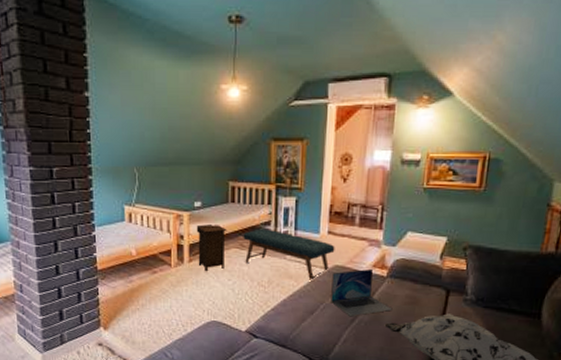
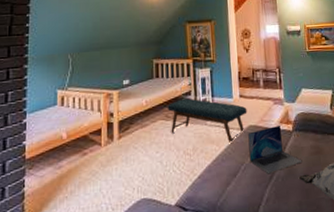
nightstand: present [196,224,227,272] -> none [125,99,153,147]

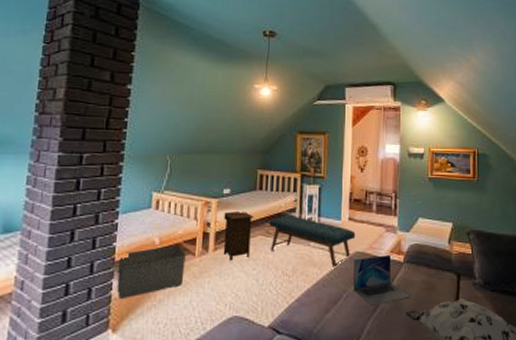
storage bin: none [29,137,93,196] -> present [116,245,186,300]
nightstand: none [125,99,153,147] -> present [223,211,254,261]

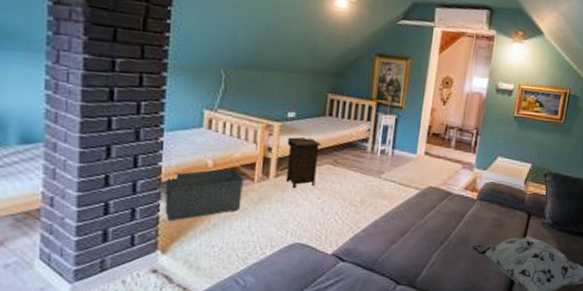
bench: present [269,215,356,269] -> none [338,145,431,202]
laptop: present [353,254,411,306] -> none [422,191,480,239]

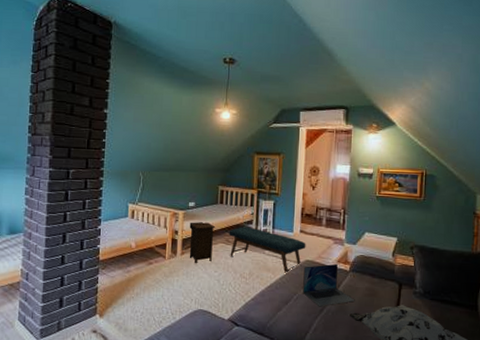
storage bin: present [164,168,244,222] -> none [102,249,158,292]
bench: none [338,145,431,202] -> present [229,226,306,274]
laptop: none [422,191,480,239] -> present [303,263,355,307]

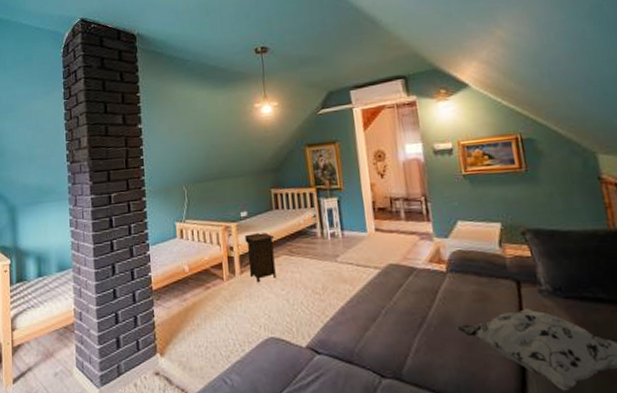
bench: present [229,226,306,274] -> none [290,232,387,284]
laptop: present [303,263,355,307] -> none [388,264,462,322]

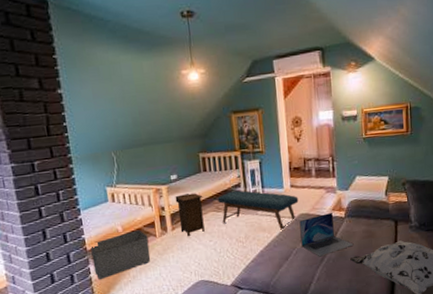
storage bin: none [156,271,217,326] -> present [91,230,151,280]
bench: none [290,232,387,284] -> present [217,190,299,231]
laptop: none [388,264,462,322] -> present [299,212,354,257]

